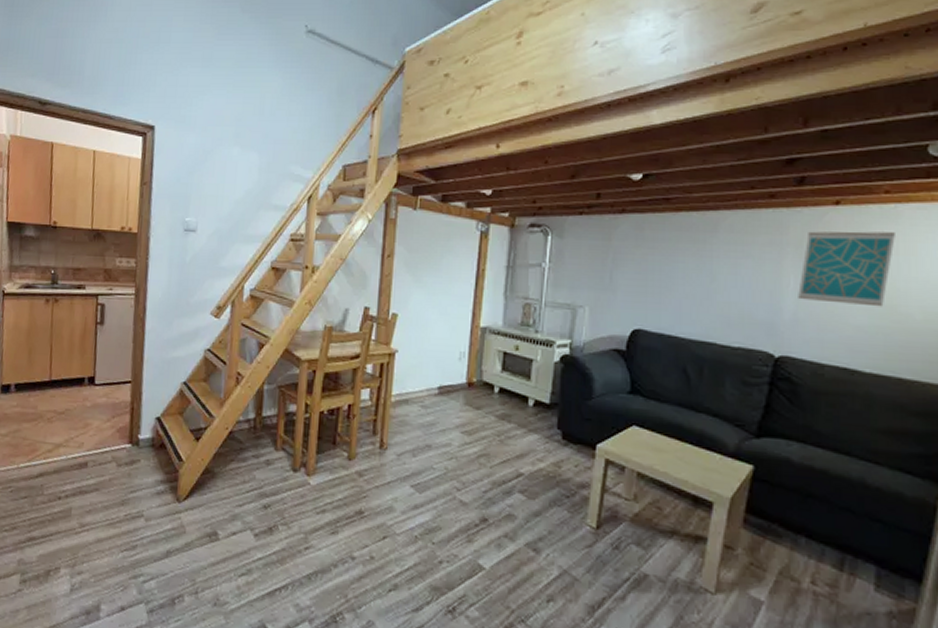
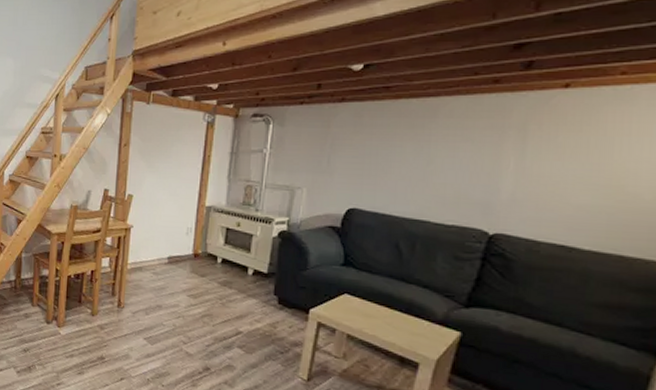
wall art: present [798,231,895,307] -> none [517,113,629,187]

